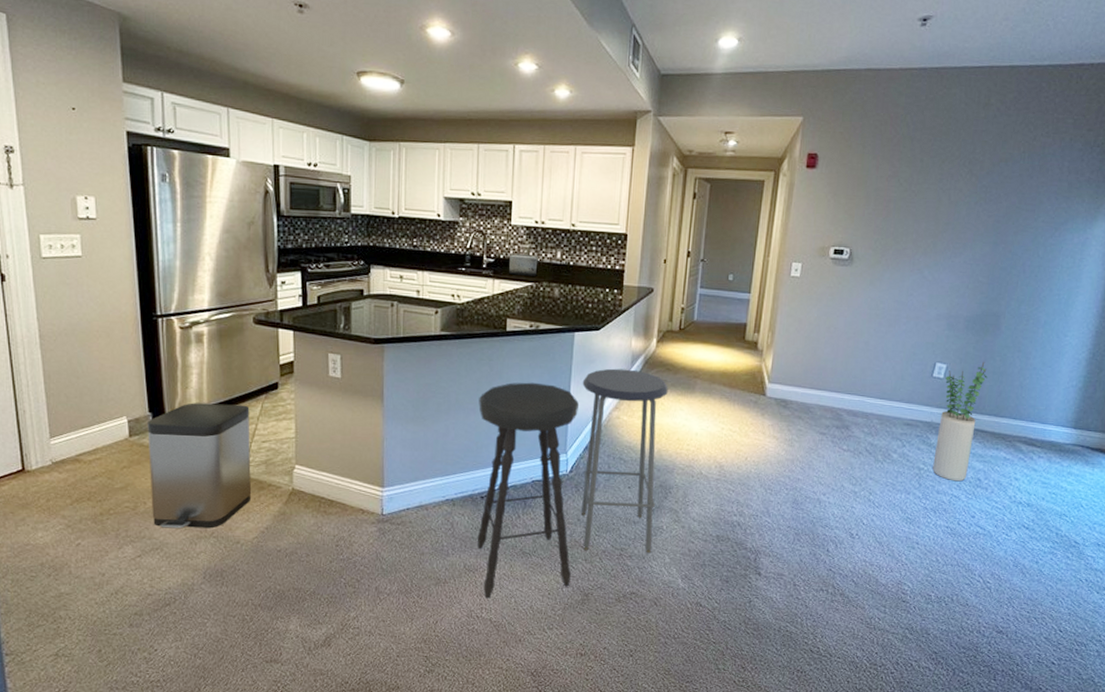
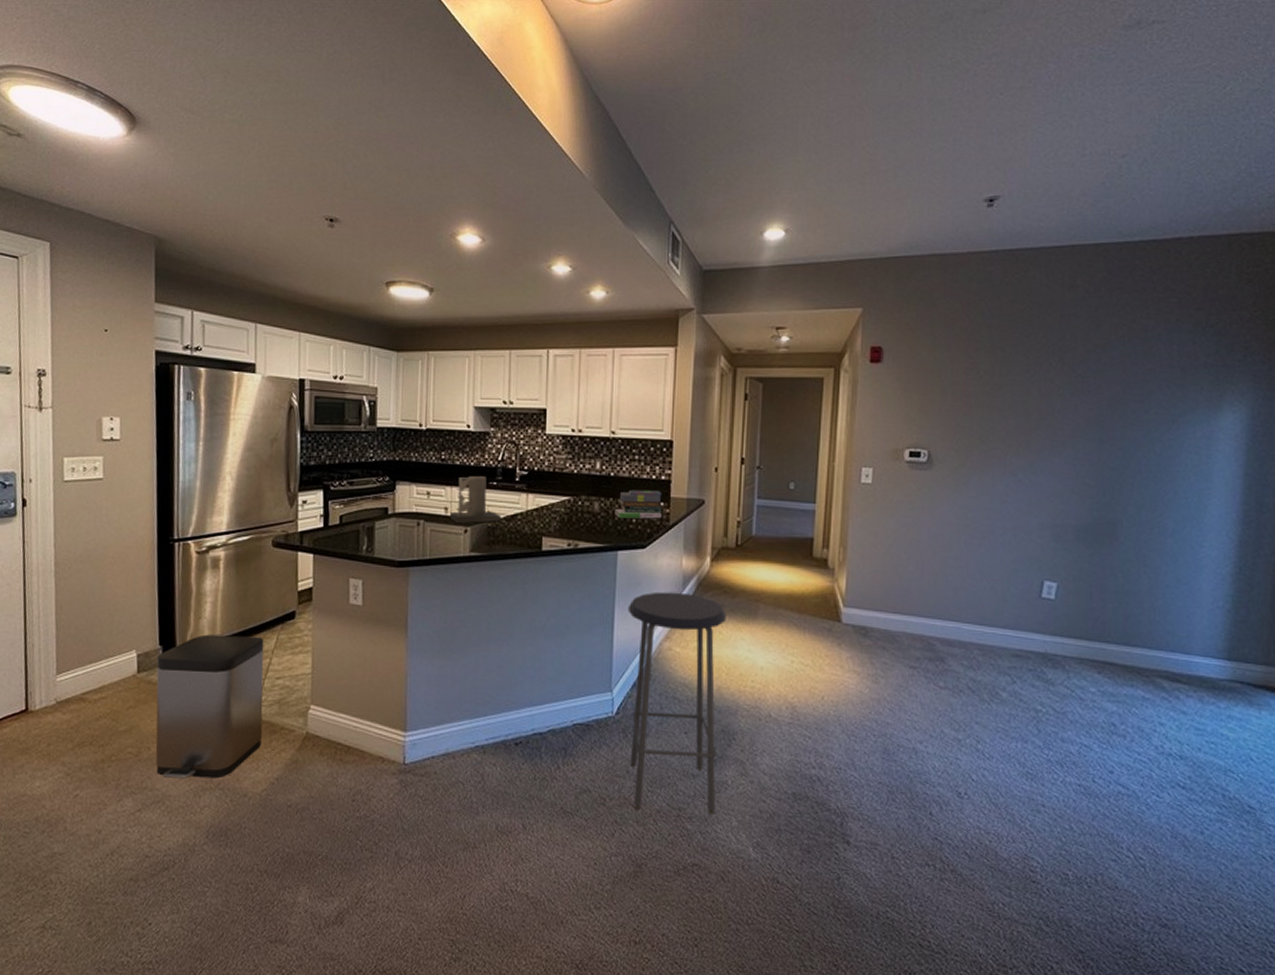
paper towel roll: none [422,262,470,306] -> present [450,476,502,524]
music stool: present [477,382,579,599] -> none [510,608,624,869]
toaster: present [508,253,541,276] -> none [543,464,579,489]
books: none [572,277,616,305] -> present [614,489,662,519]
vase: present [932,361,987,482] -> none [1053,578,1109,727]

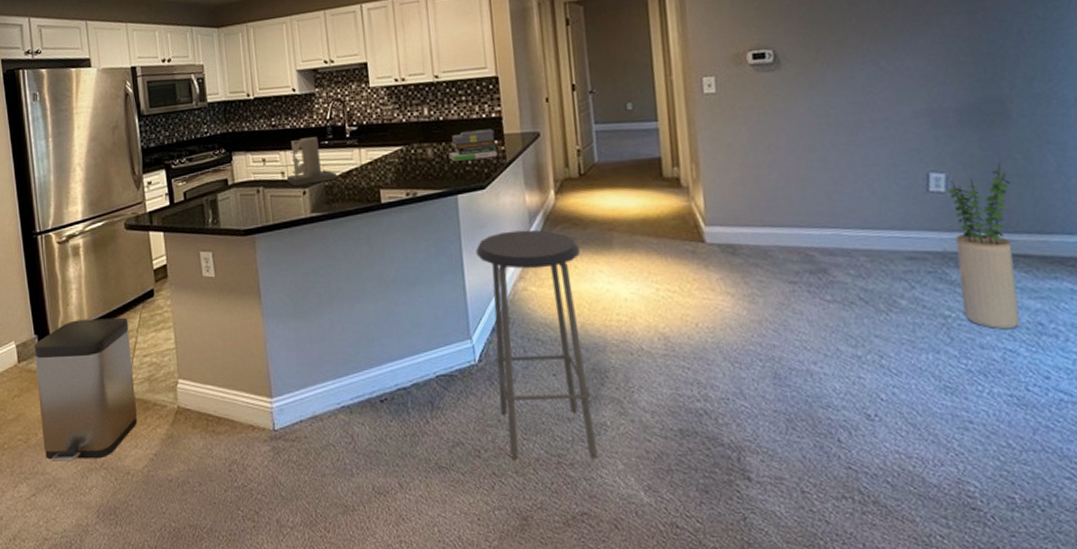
vase: none [1053,578,1109,727] -> present [948,162,1021,330]

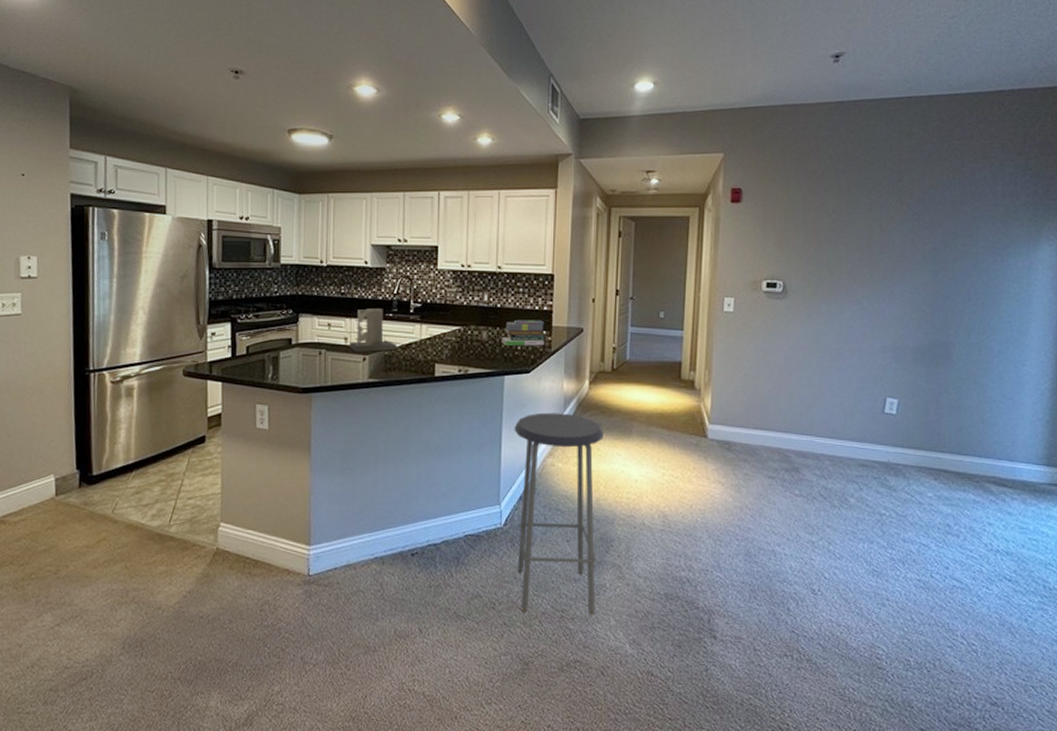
pedal bin: present [34,317,138,461] -> none [73,459,176,594]
vase: present [948,162,1021,330] -> none [895,394,944,528]

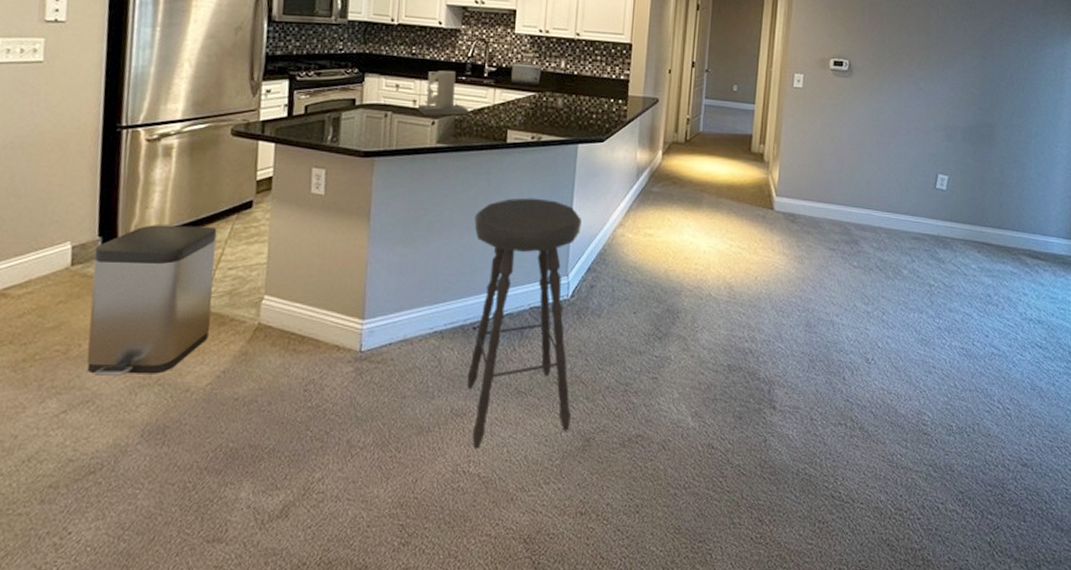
pedal bin: none [73,459,176,594] -> present [86,225,217,376]
music stool: none [407,429,511,669] -> present [466,198,581,449]
toaster: none [435,297,468,320] -> present [510,62,544,86]
books: present [501,319,544,346] -> none [576,87,621,115]
bar stool: present [514,412,604,615] -> none [582,182,675,388]

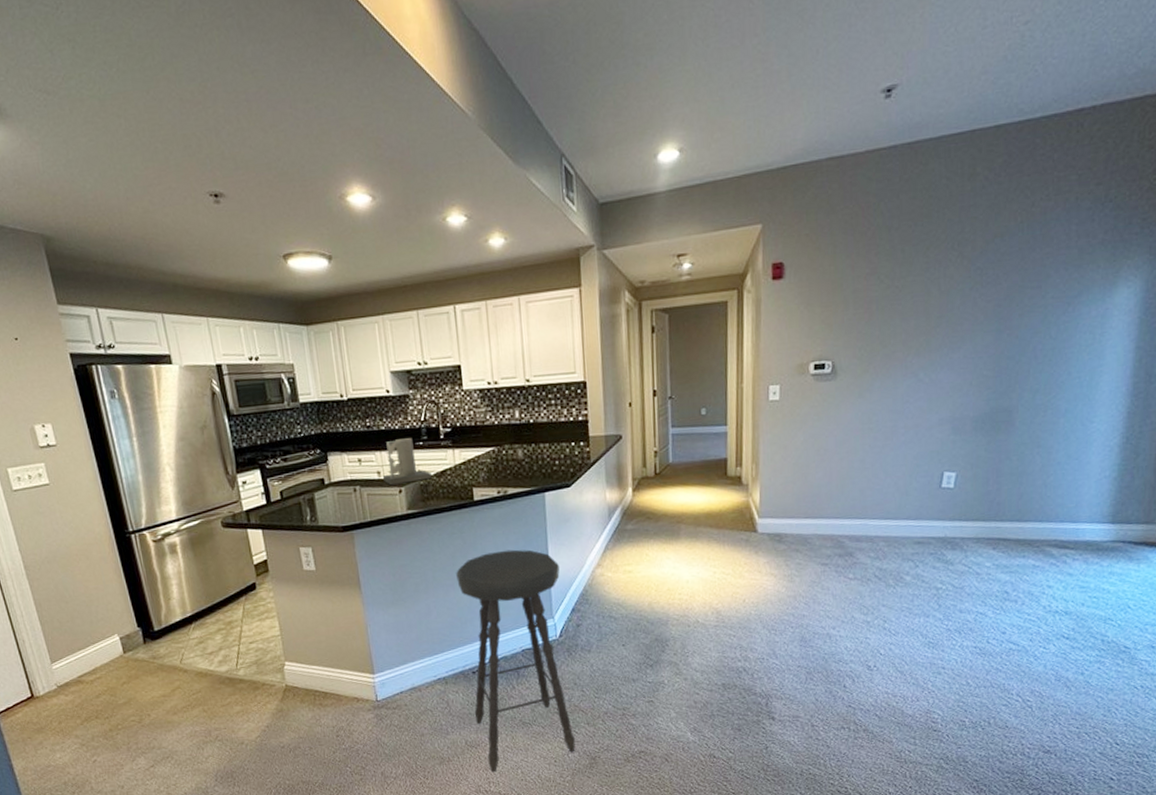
pedal bin: present [86,225,217,376] -> none [138,609,248,737]
toaster: present [510,62,544,86] -> none [466,418,499,442]

